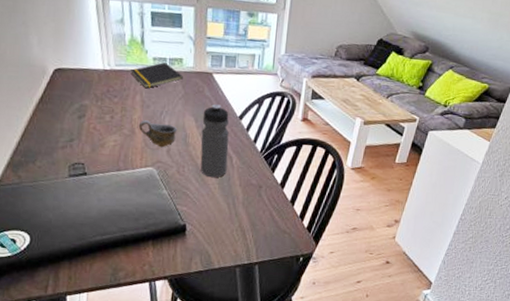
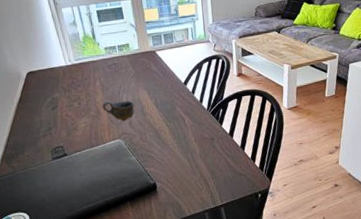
notepad: present [131,62,183,89] -> none [88,49,132,75]
water bottle: present [200,104,229,178] -> none [153,76,182,139]

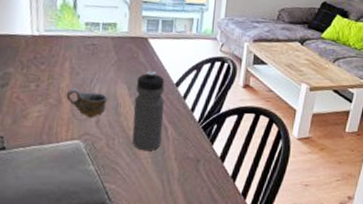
water bottle: none [153,76,182,139] -> present [132,71,165,151]

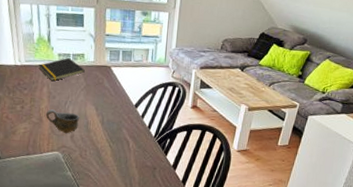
notepad: none [61,27,117,55] -> present [39,57,85,82]
water bottle: present [132,71,165,151] -> none [100,94,126,161]

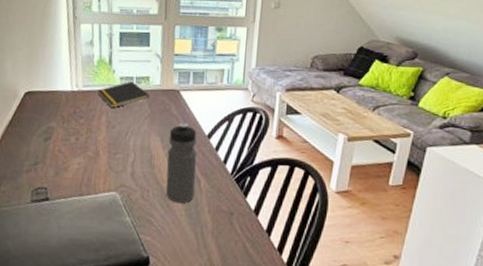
cup: present [45,109,80,134] -> none [103,141,143,171]
water bottle: none [100,94,126,161] -> present [166,123,197,204]

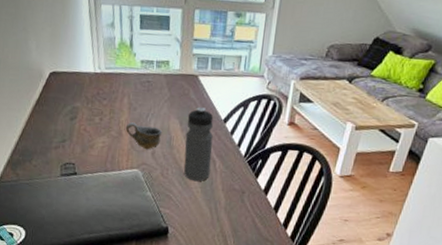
notepad: present [98,81,150,109] -> none [119,64,169,91]
cup: none [103,141,143,171] -> present [125,122,163,150]

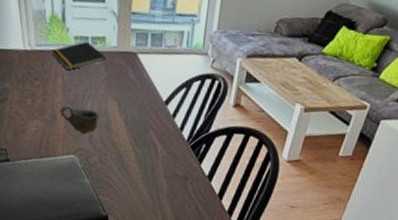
notepad: none [119,64,169,91] -> present [52,41,106,71]
water bottle: present [184,107,214,182] -> none [123,88,154,168]

